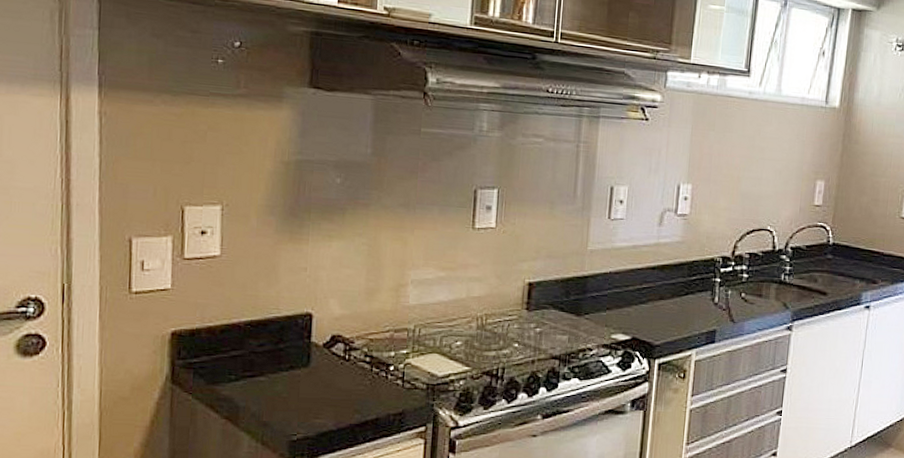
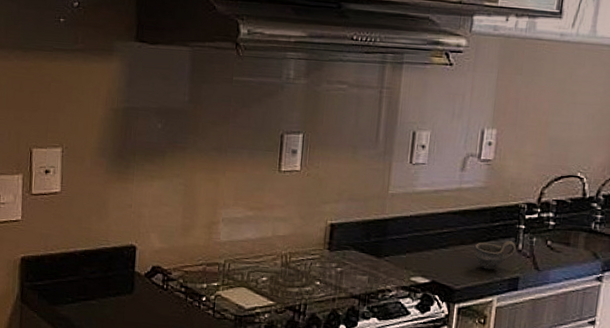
cup: none [673,294,713,324] -> present [475,241,516,270]

